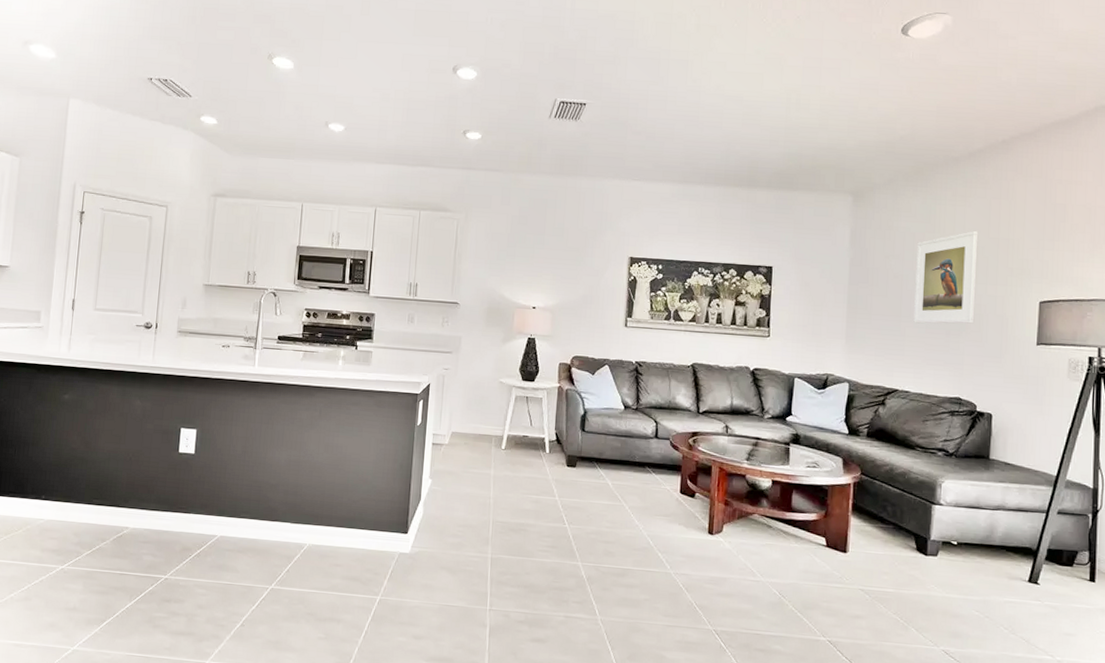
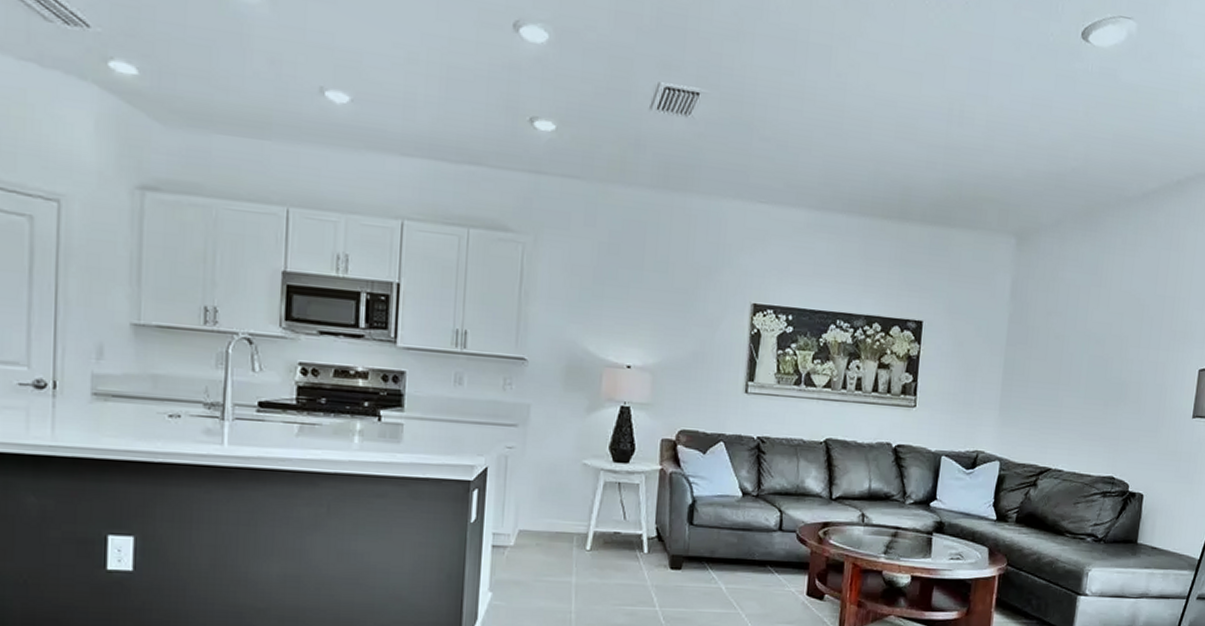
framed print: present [913,230,979,324] -> none [1072,285,1146,394]

